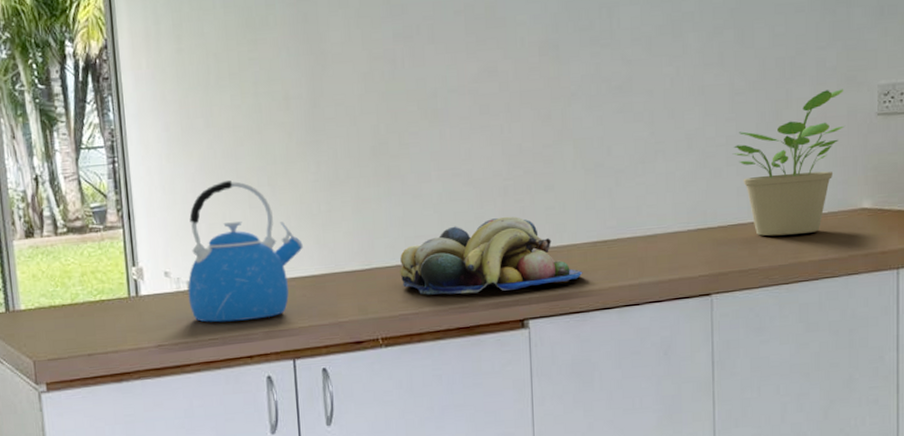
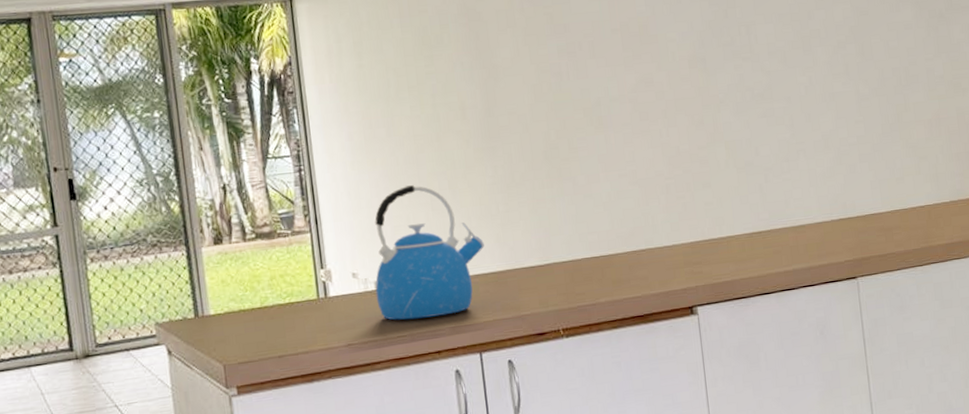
fruit bowl: present [399,216,583,295] -> none [575,212,742,287]
potted plant: present [732,89,845,236] -> none [863,94,956,224]

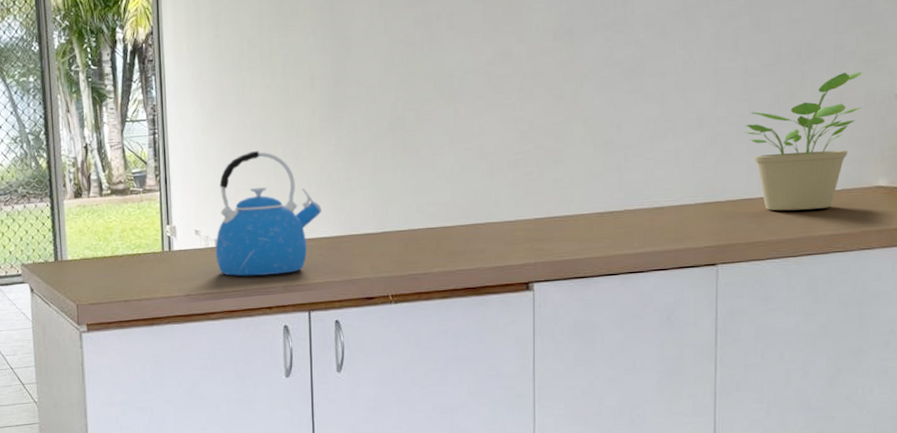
potted plant: none [863,94,956,224] -> present [744,71,863,211]

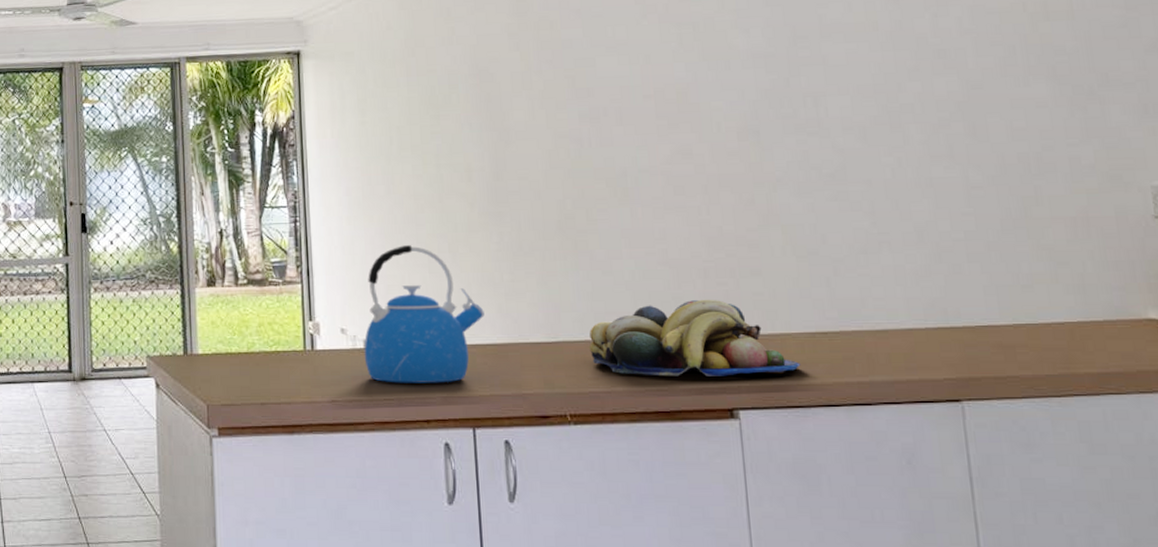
fruit bowl: none [410,187,589,257] -> present [588,299,801,376]
potted plant: present [744,71,863,211] -> none [973,188,1114,342]

